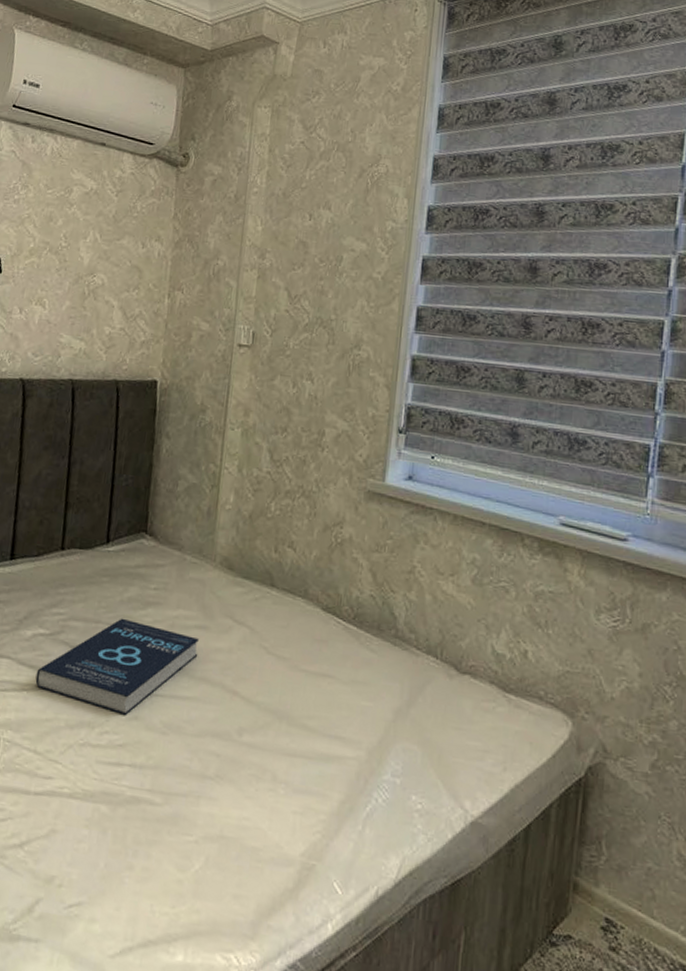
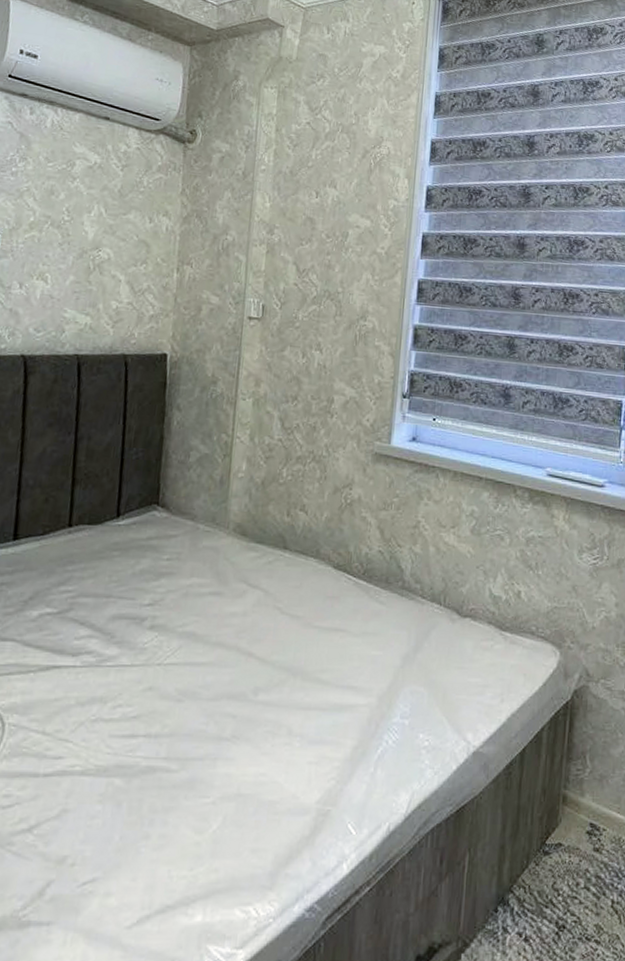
book: present [35,618,199,715] -> none [42,590,213,686]

